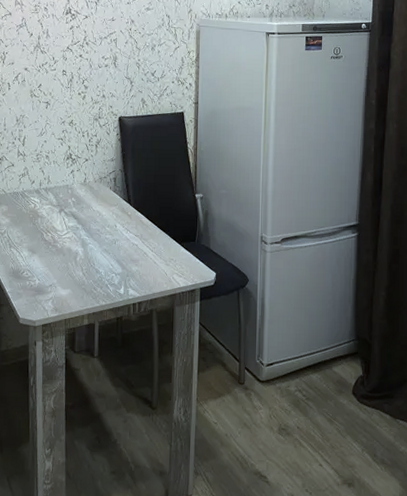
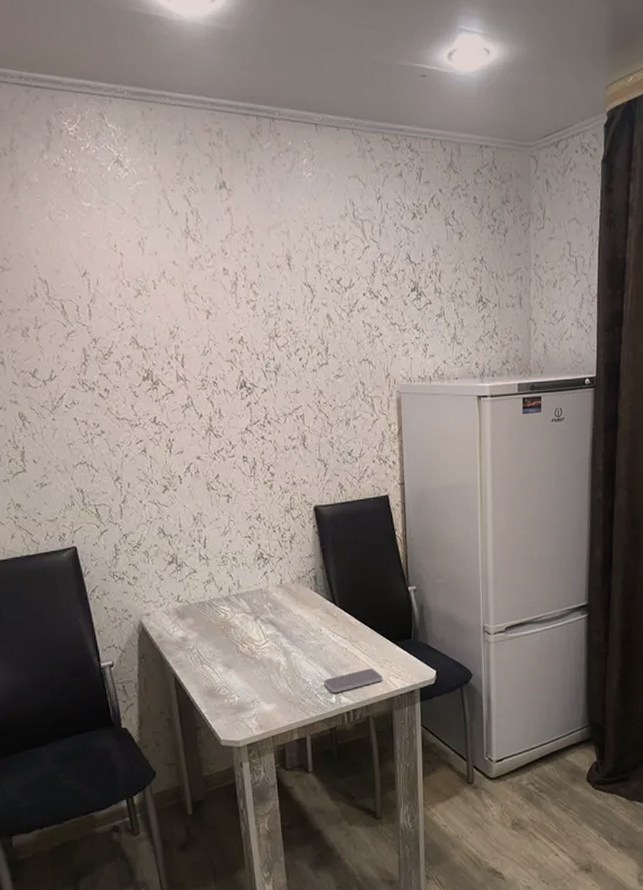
smartphone: none [115,265,167,286] -> present [324,668,382,694]

